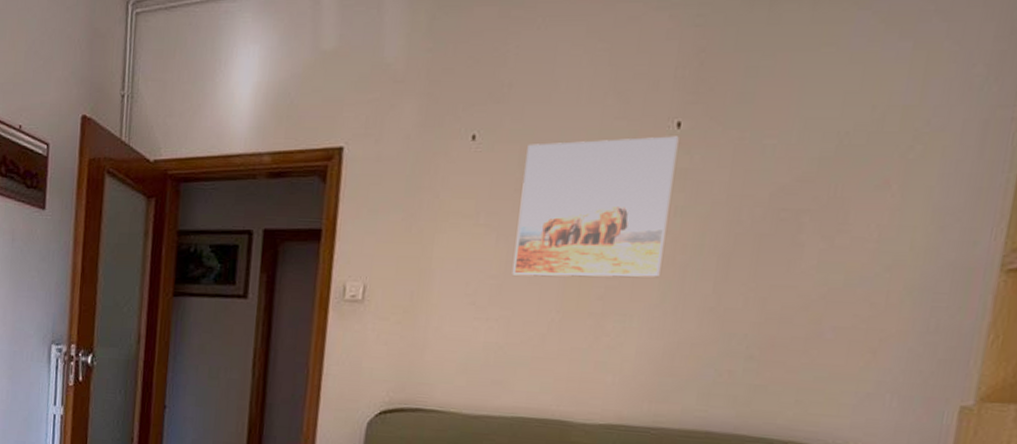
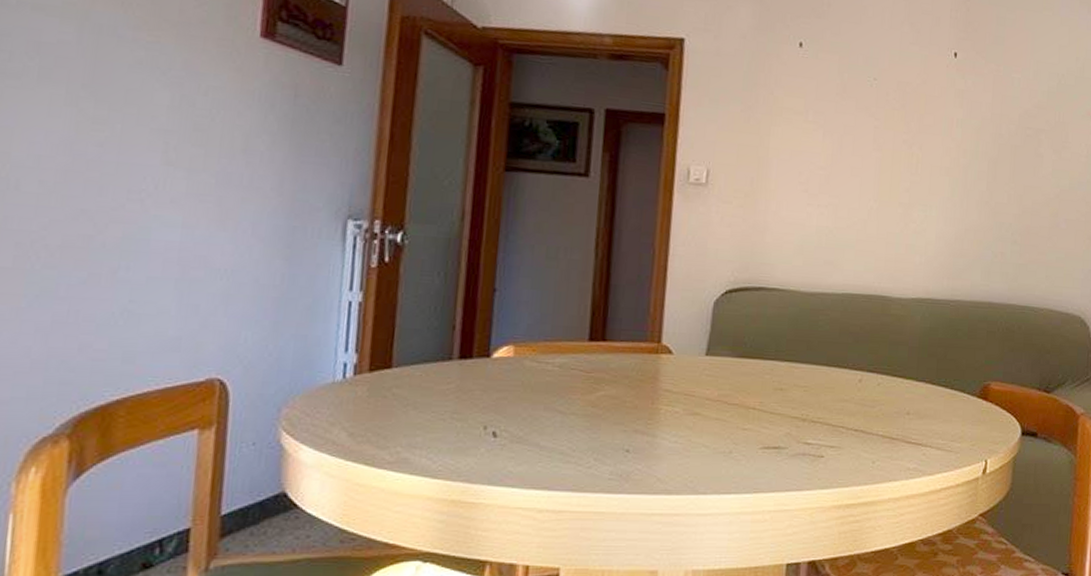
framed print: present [512,136,679,278] -> none [837,56,956,176]

